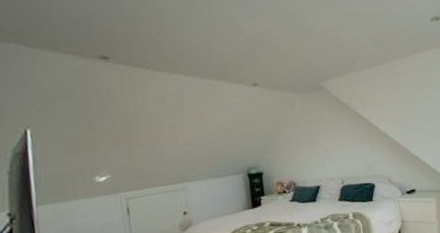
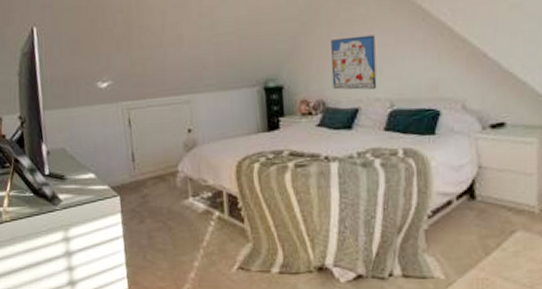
wall art: none [297,132,332,173] -> present [331,34,377,90]

